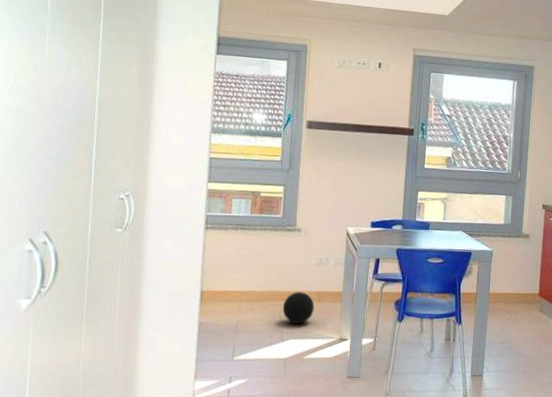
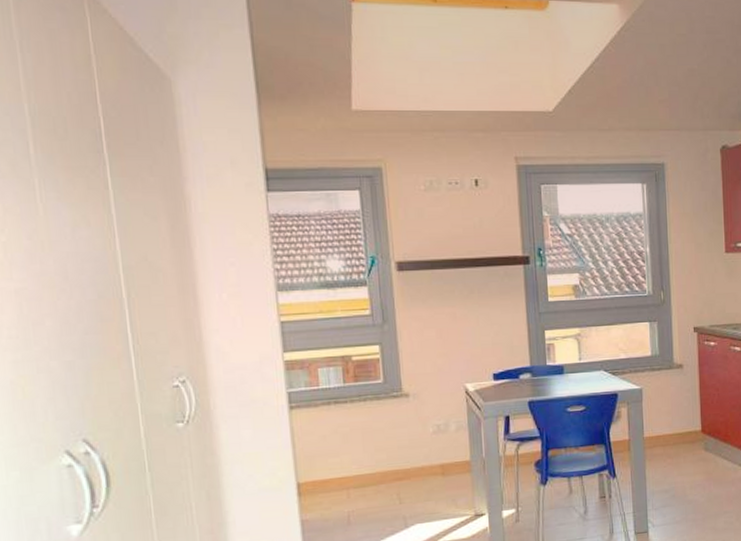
ball: present [282,292,315,324] -> none [400,467,440,505]

